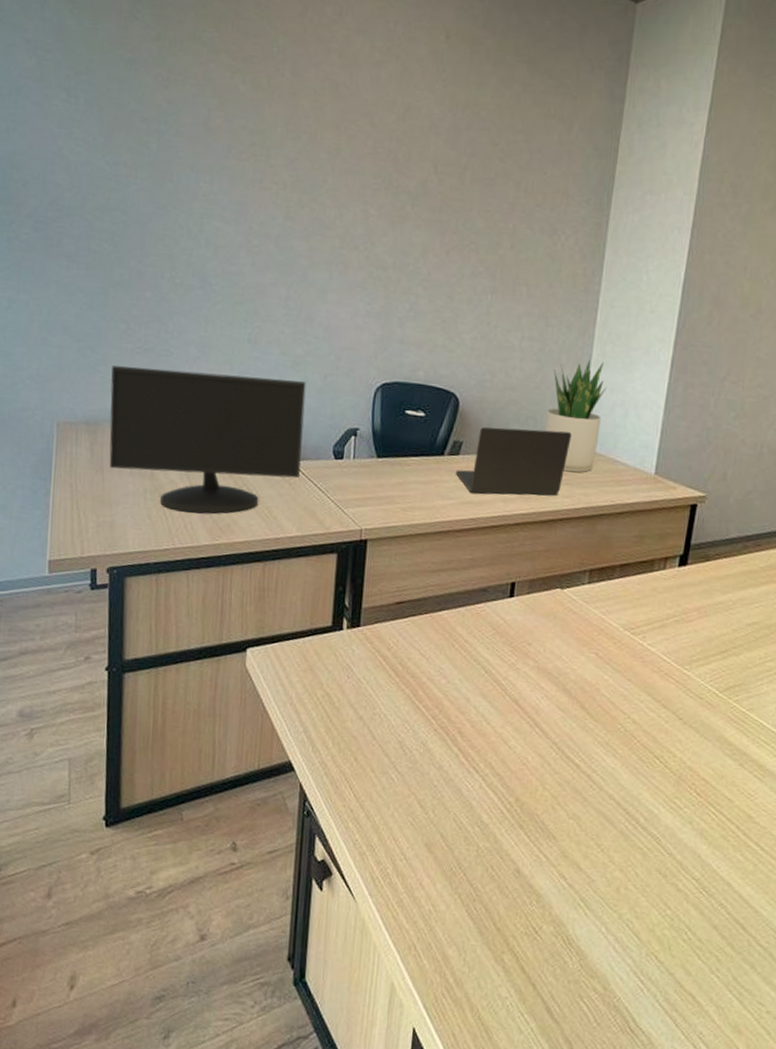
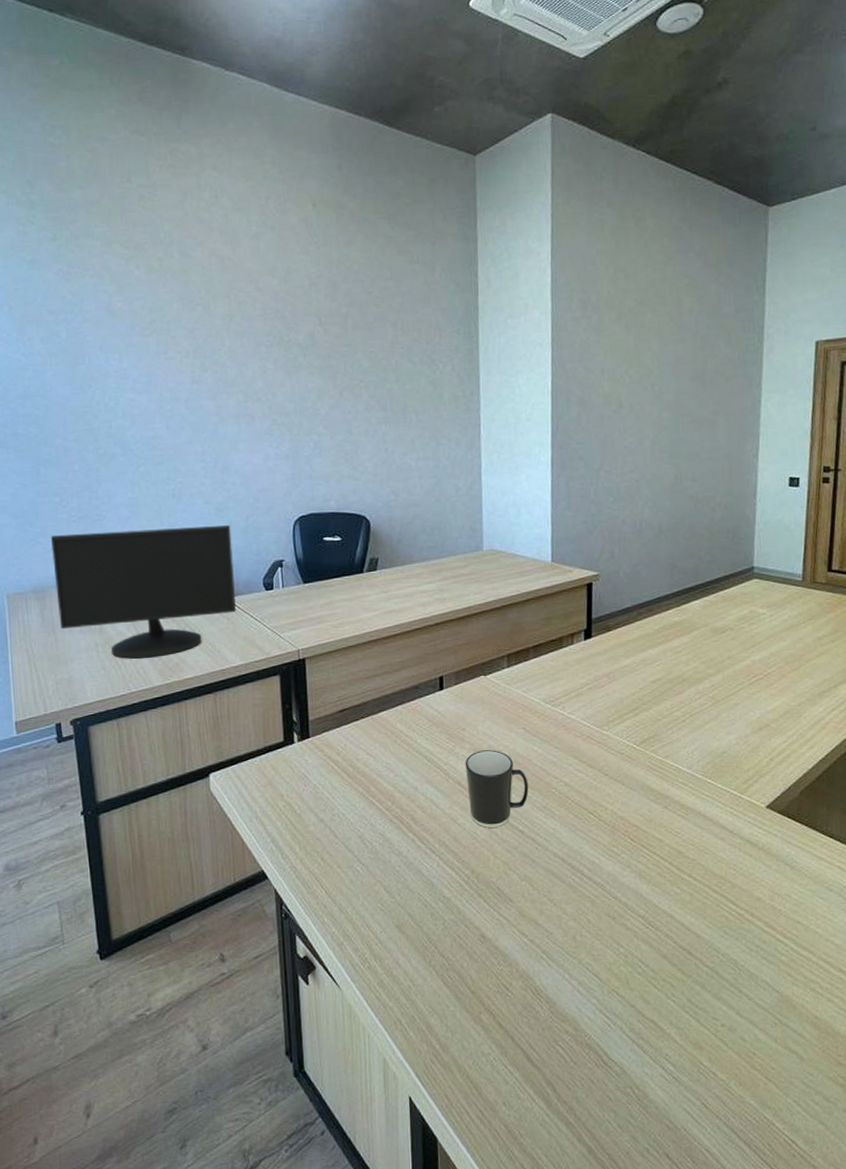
laptop: present [456,427,572,496] -> none [376,535,474,603]
mug: none [523,670,593,757] -> present [465,750,529,829]
planter: present [545,360,607,473] -> none [448,469,498,571]

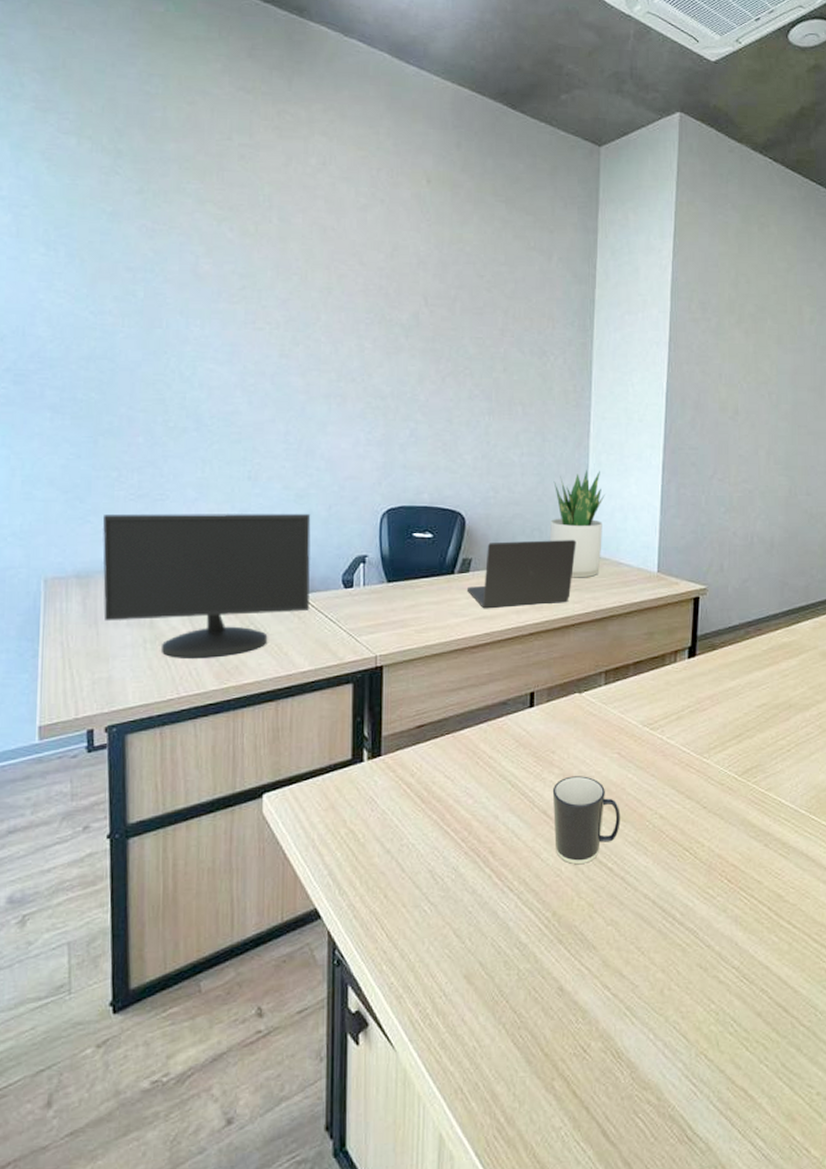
laptop: none [376,535,474,603] -> present [468,539,576,609]
planter: none [448,469,498,571] -> present [550,470,605,578]

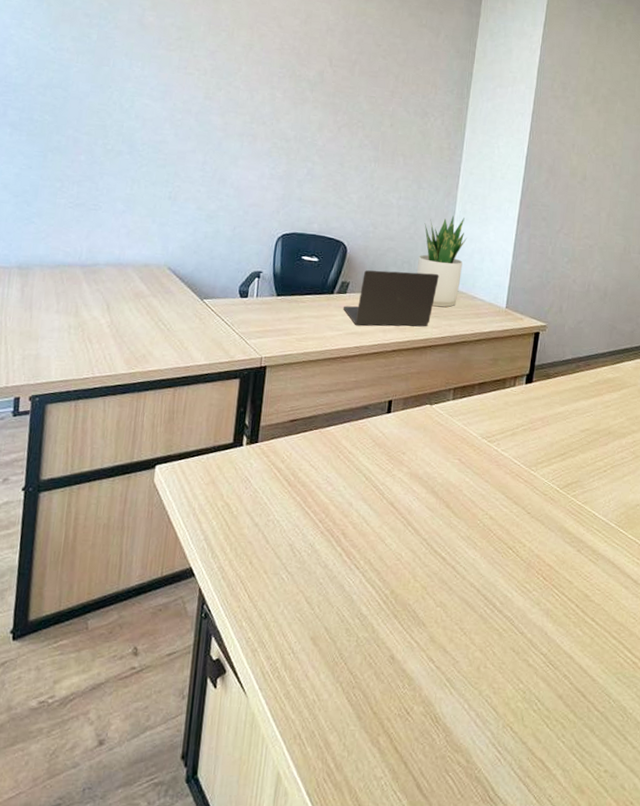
computer monitor: present [103,513,311,658] -> none [38,218,218,346]
mug: present [552,776,621,865] -> none [398,475,457,552]

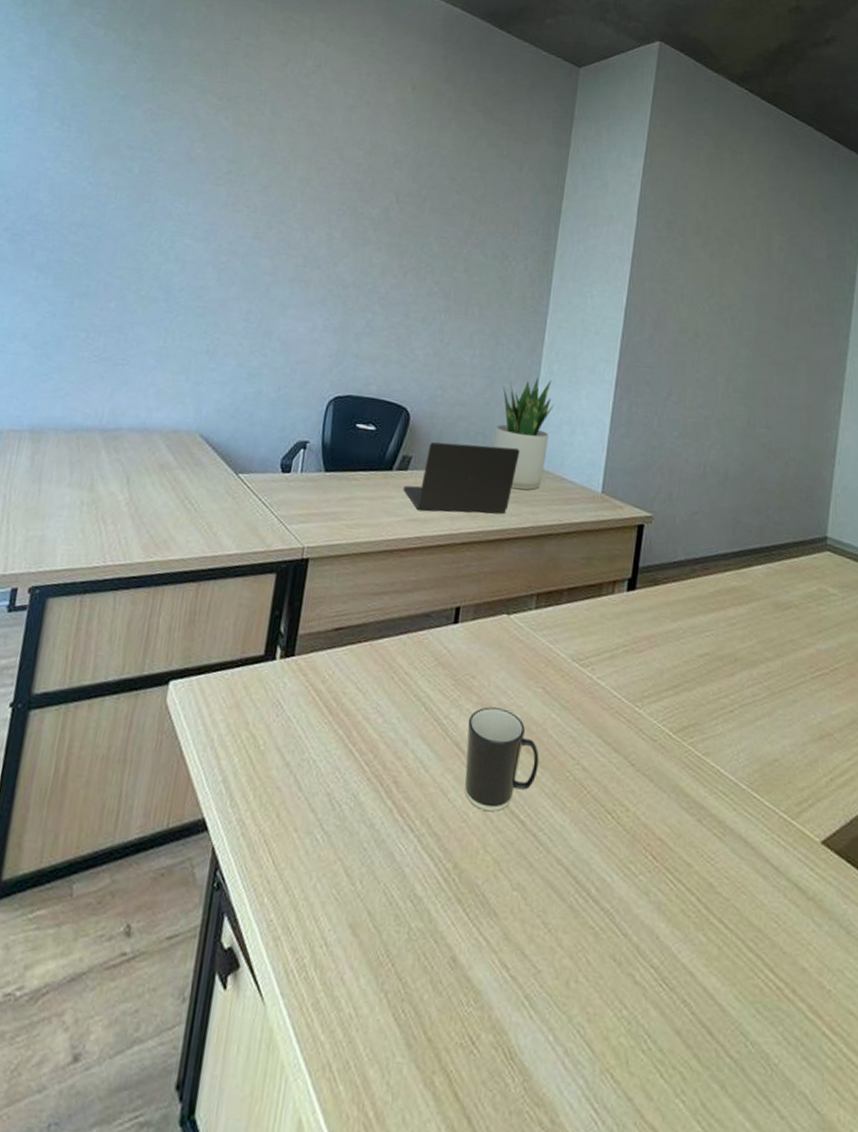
mug: none [398,475,457,552] -> present [464,707,540,812]

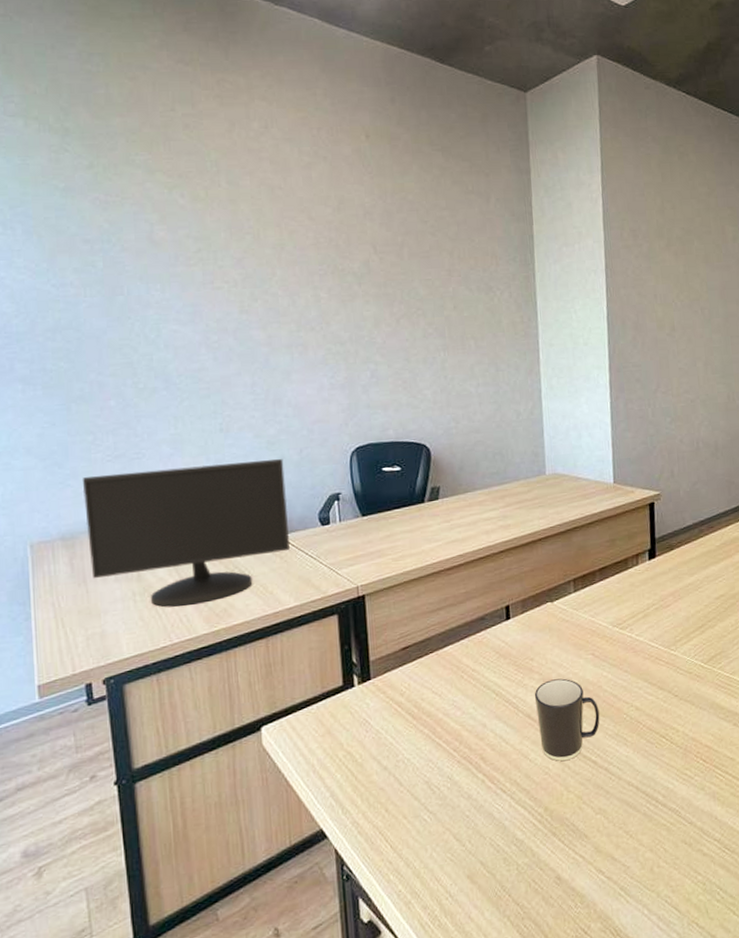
computer monitor: none [48,373,260,529] -> present [83,459,290,607]
laptop: present [404,442,520,514] -> none [438,459,537,533]
planter: present [493,378,554,491] -> none [510,393,561,496]

